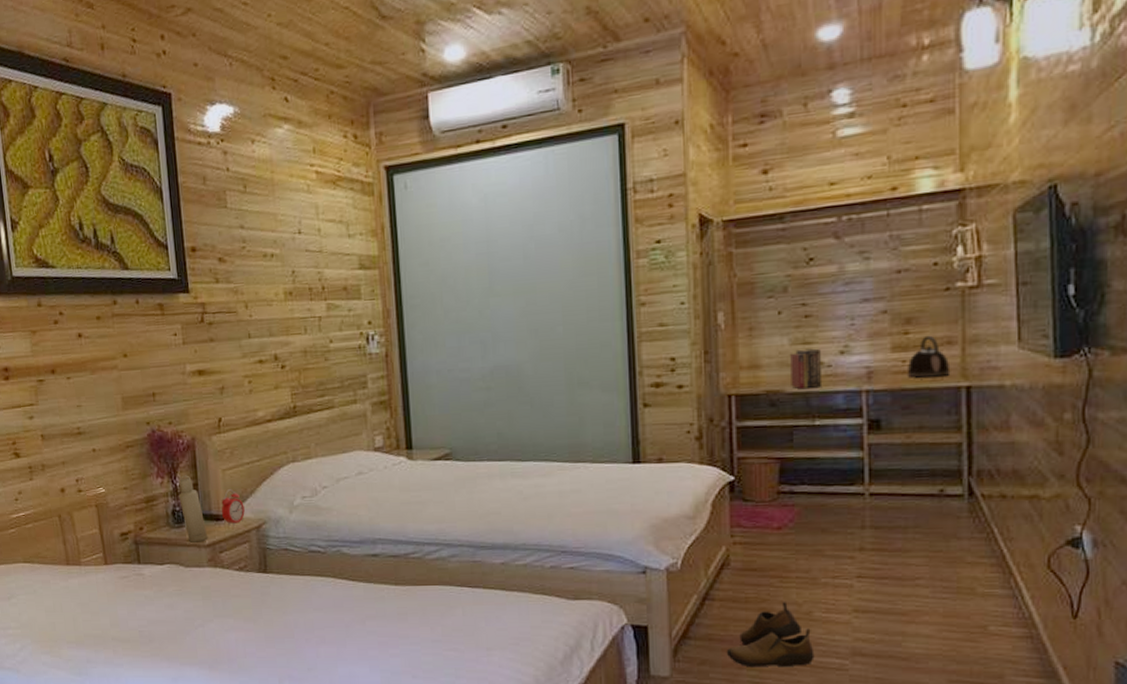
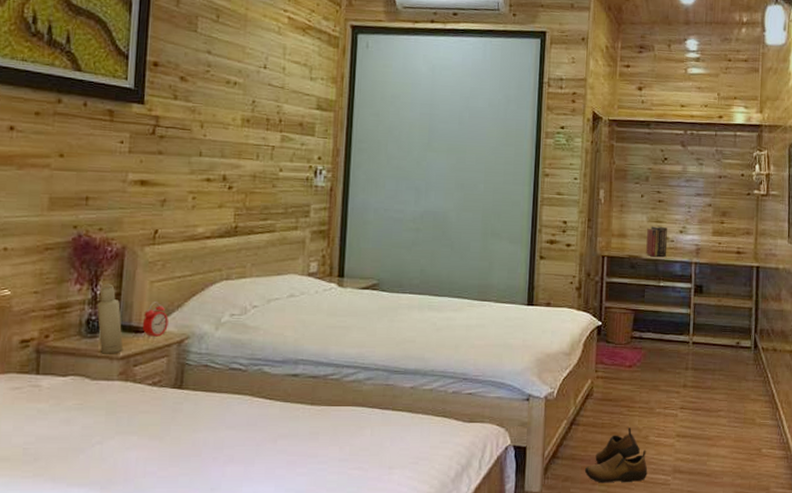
kettle: present [907,335,951,380] -> none [721,226,748,258]

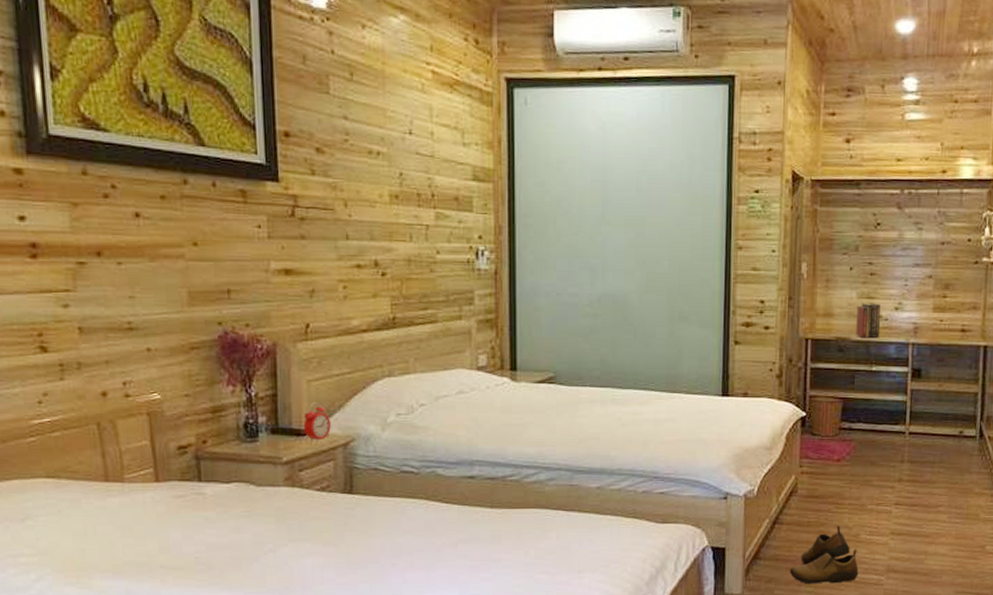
bottle: present [97,283,124,356] -> none [253,384,286,460]

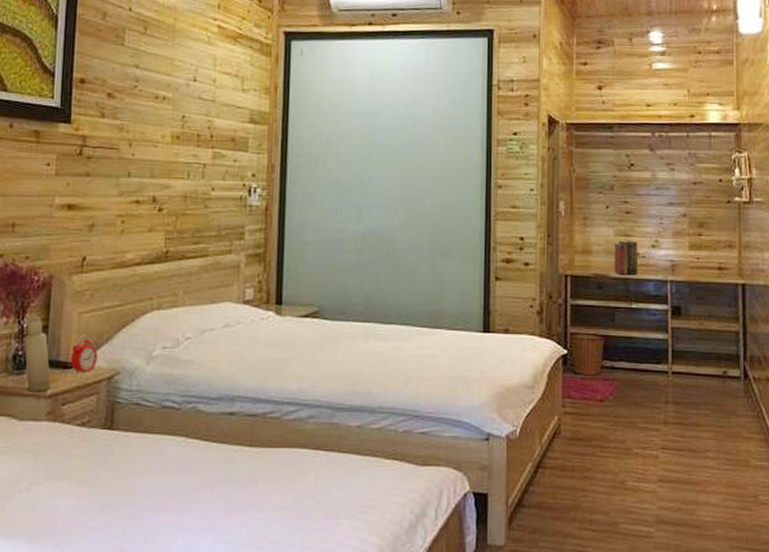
bottle: none [253,384,286,460] -> present [24,316,51,394]
shoe: present [789,526,859,584] -> none [554,471,627,536]

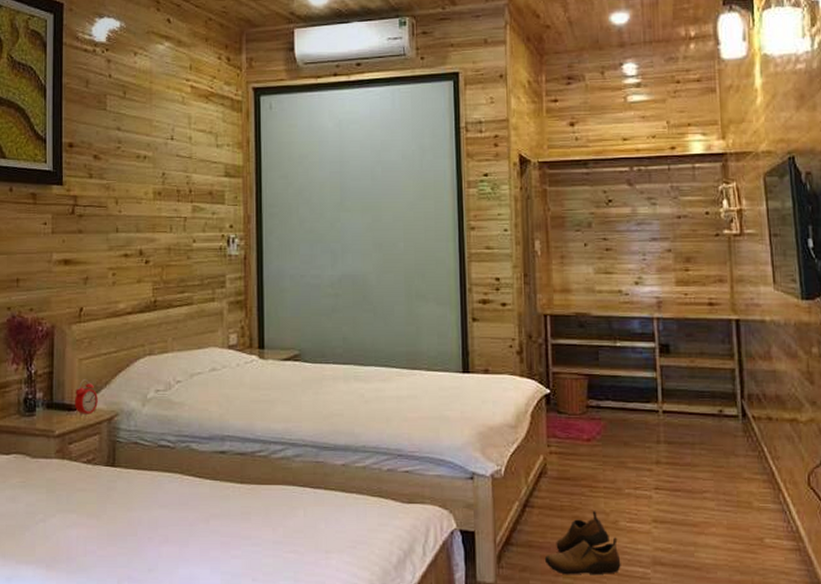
bottle: present [24,316,51,394] -> none [32,362,59,434]
shoe: none [554,471,627,536] -> present [544,511,621,575]
books: present [614,240,638,275] -> none [595,278,622,312]

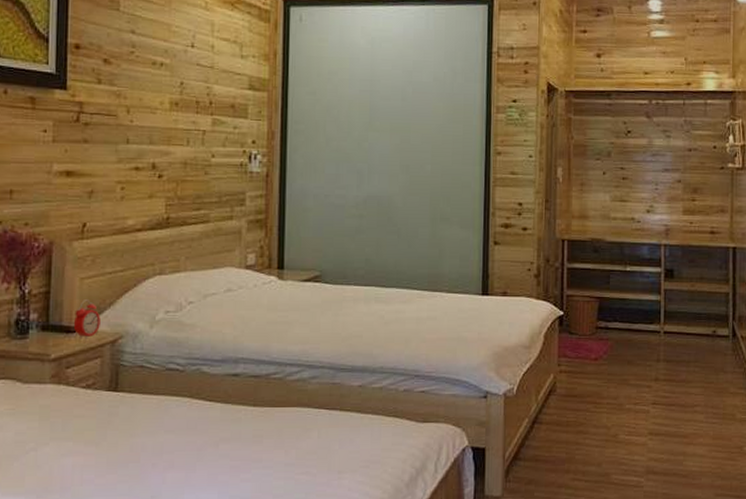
shoe: present [544,511,621,575] -> none [549,426,618,486]

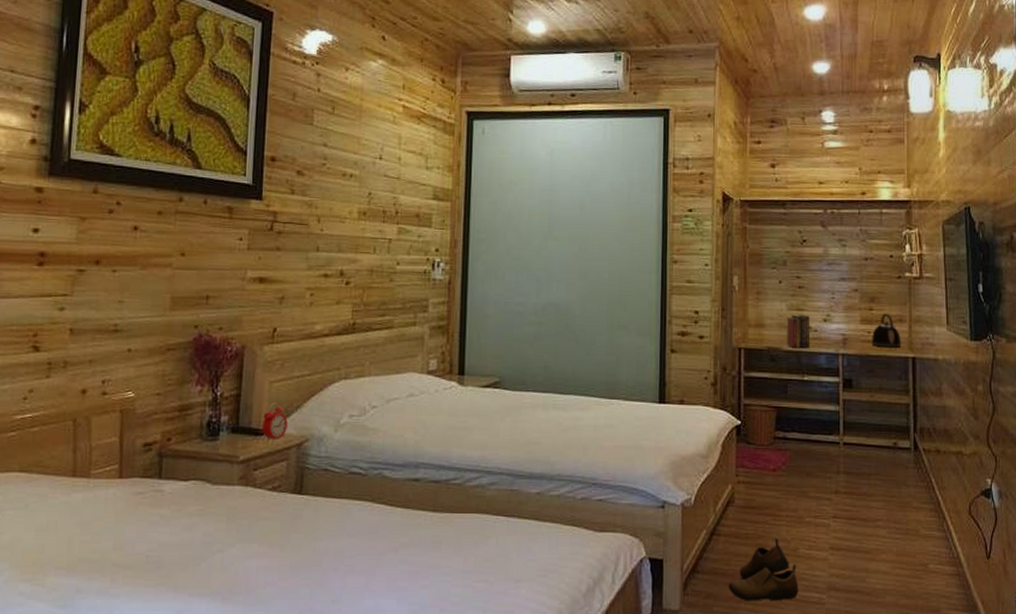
shoe: none [549,426,618,486] -> present [728,539,799,601]
books: none [610,205,633,239] -> present [787,314,811,348]
kettle: none [693,203,723,239] -> present [871,313,902,349]

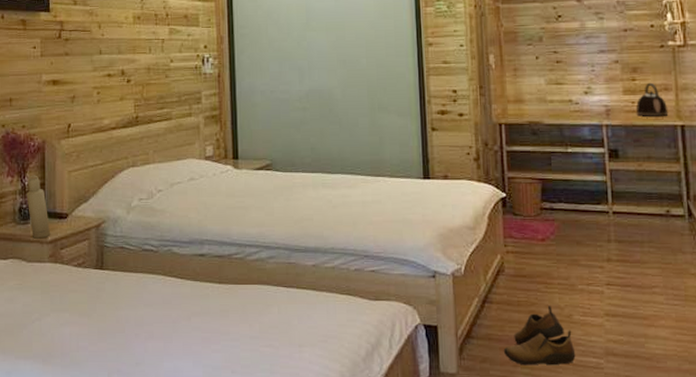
bottle: none [217,384,244,459] -> present [26,175,51,240]
alarm clock: present [261,403,288,443] -> none [64,190,86,225]
books: present [787,314,811,348] -> none [546,88,572,121]

